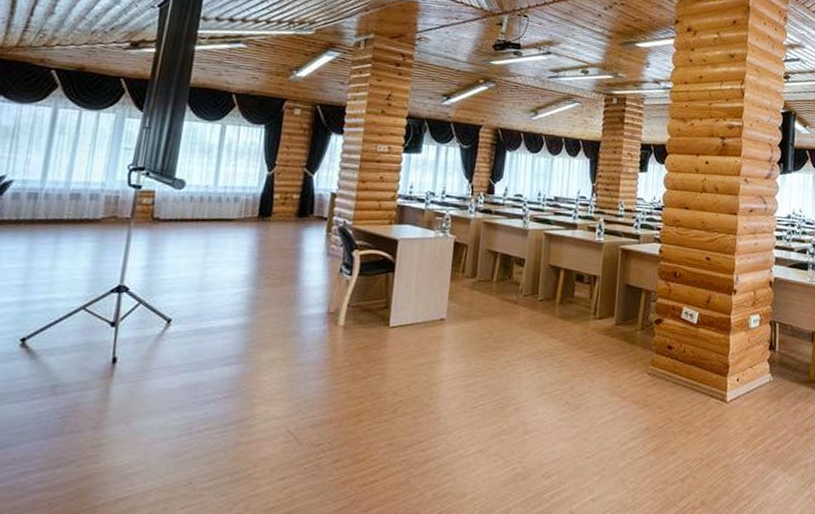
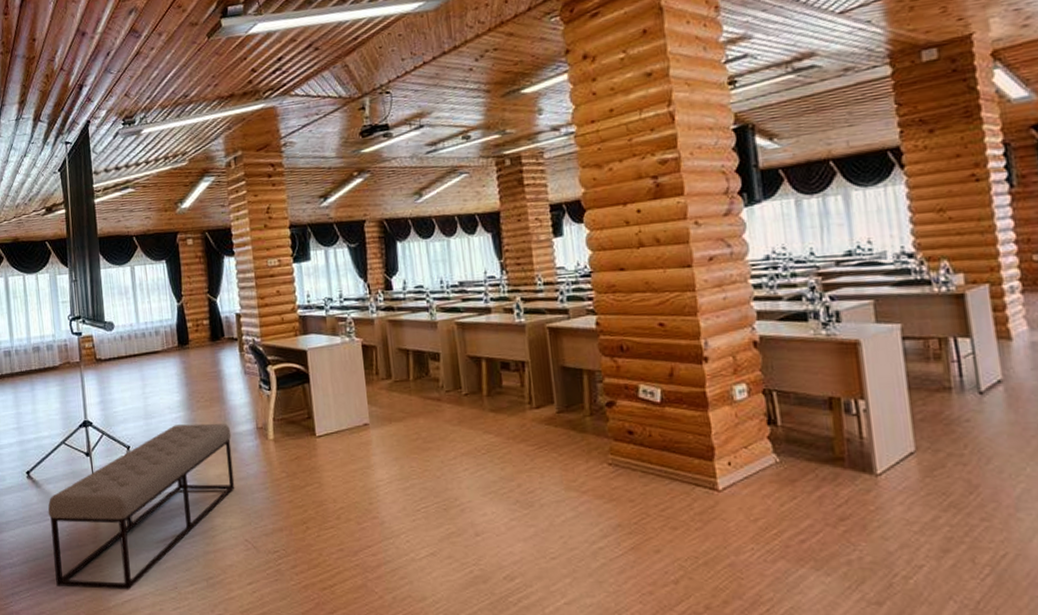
bench: none [27,301,298,486] -> present [48,423,235,590]

